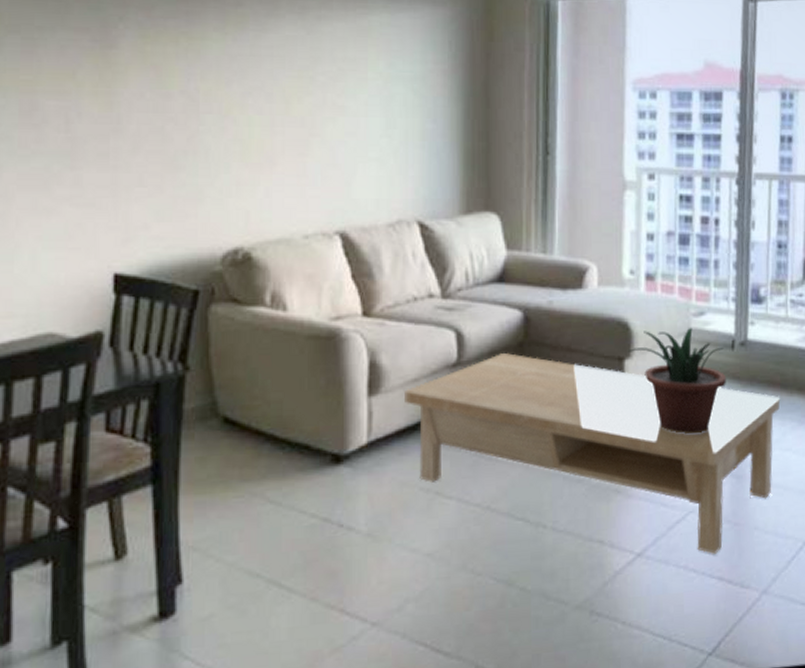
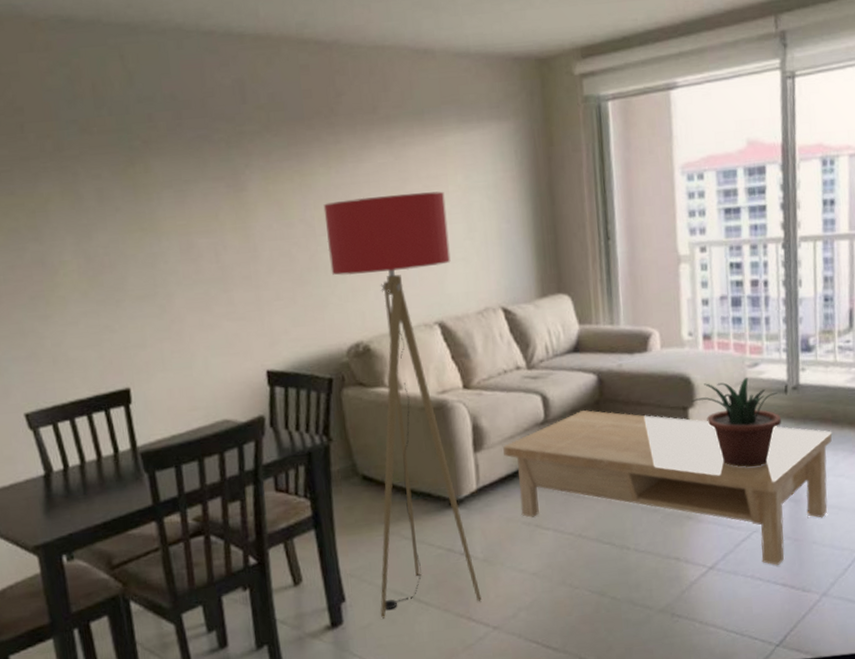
floor lamp: none [212,73,362,608] -> present [323,191,481,619]

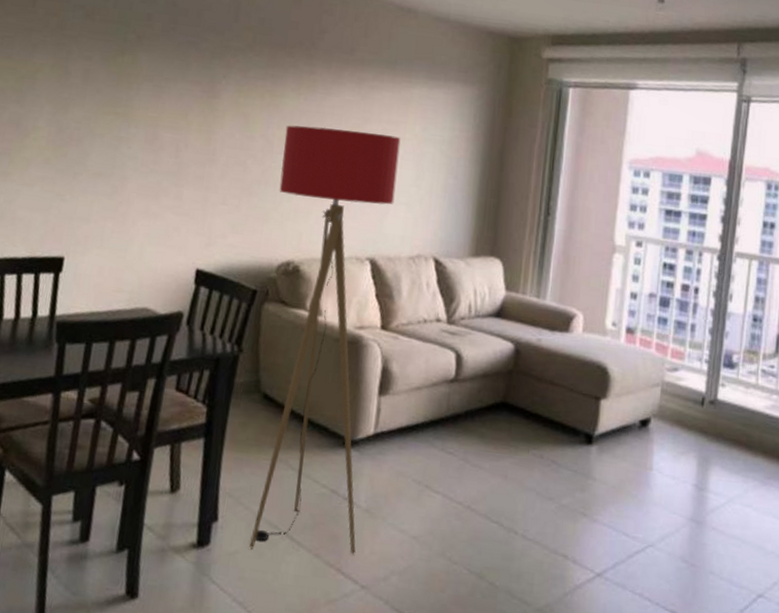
coffee table: present [503,410,832,565] -> none [407,377,745,589]
potted plant: present [691,378,781,468] -> none [605,377,694,476]

